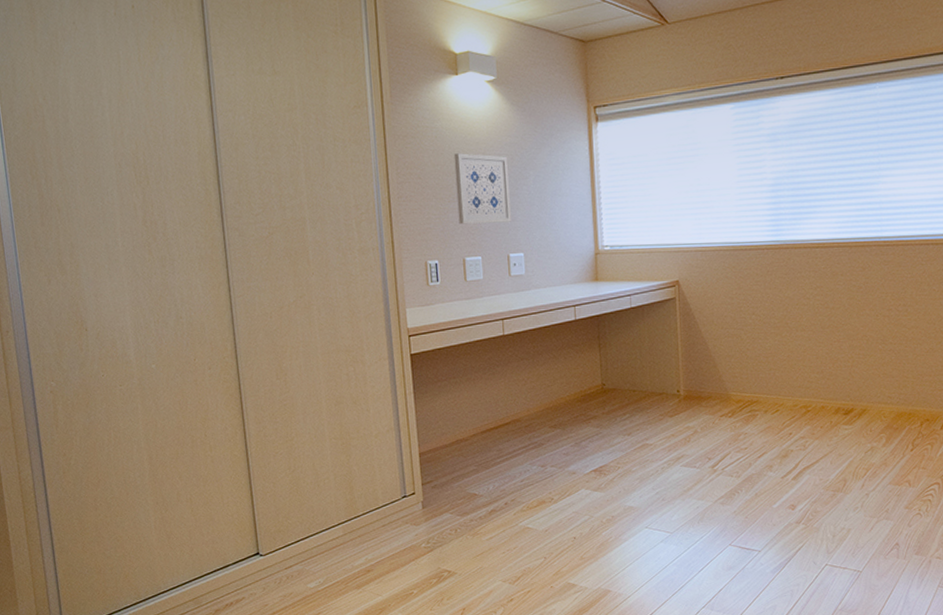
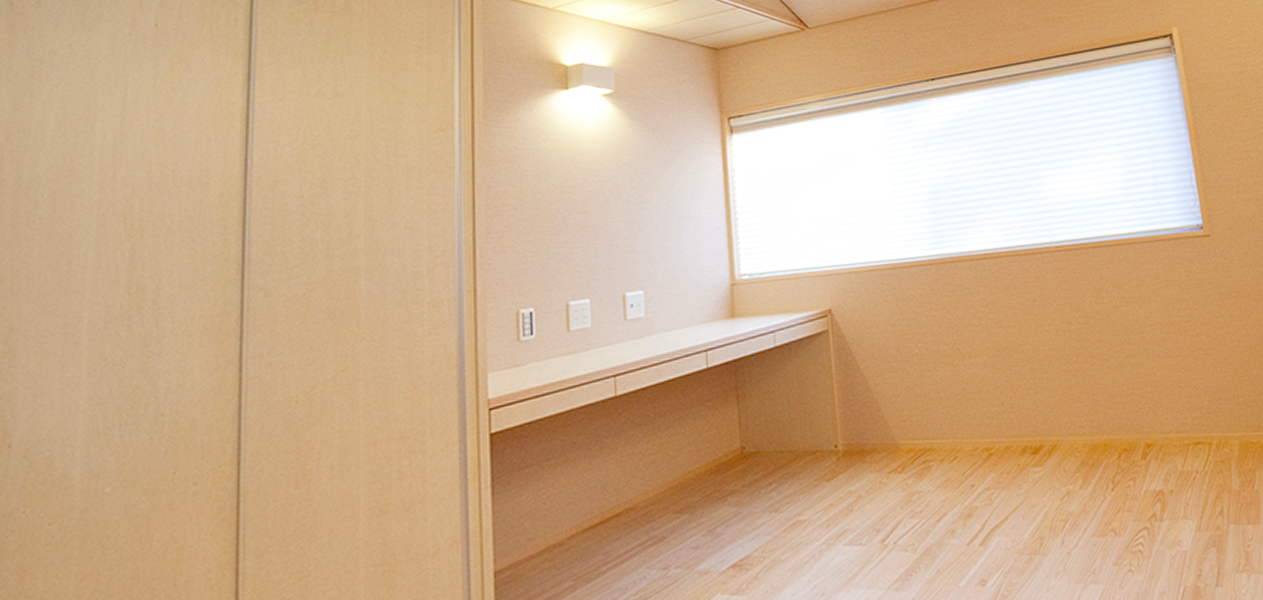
wall art: present [453,153,511,225] -> none [559,176,628,262]

